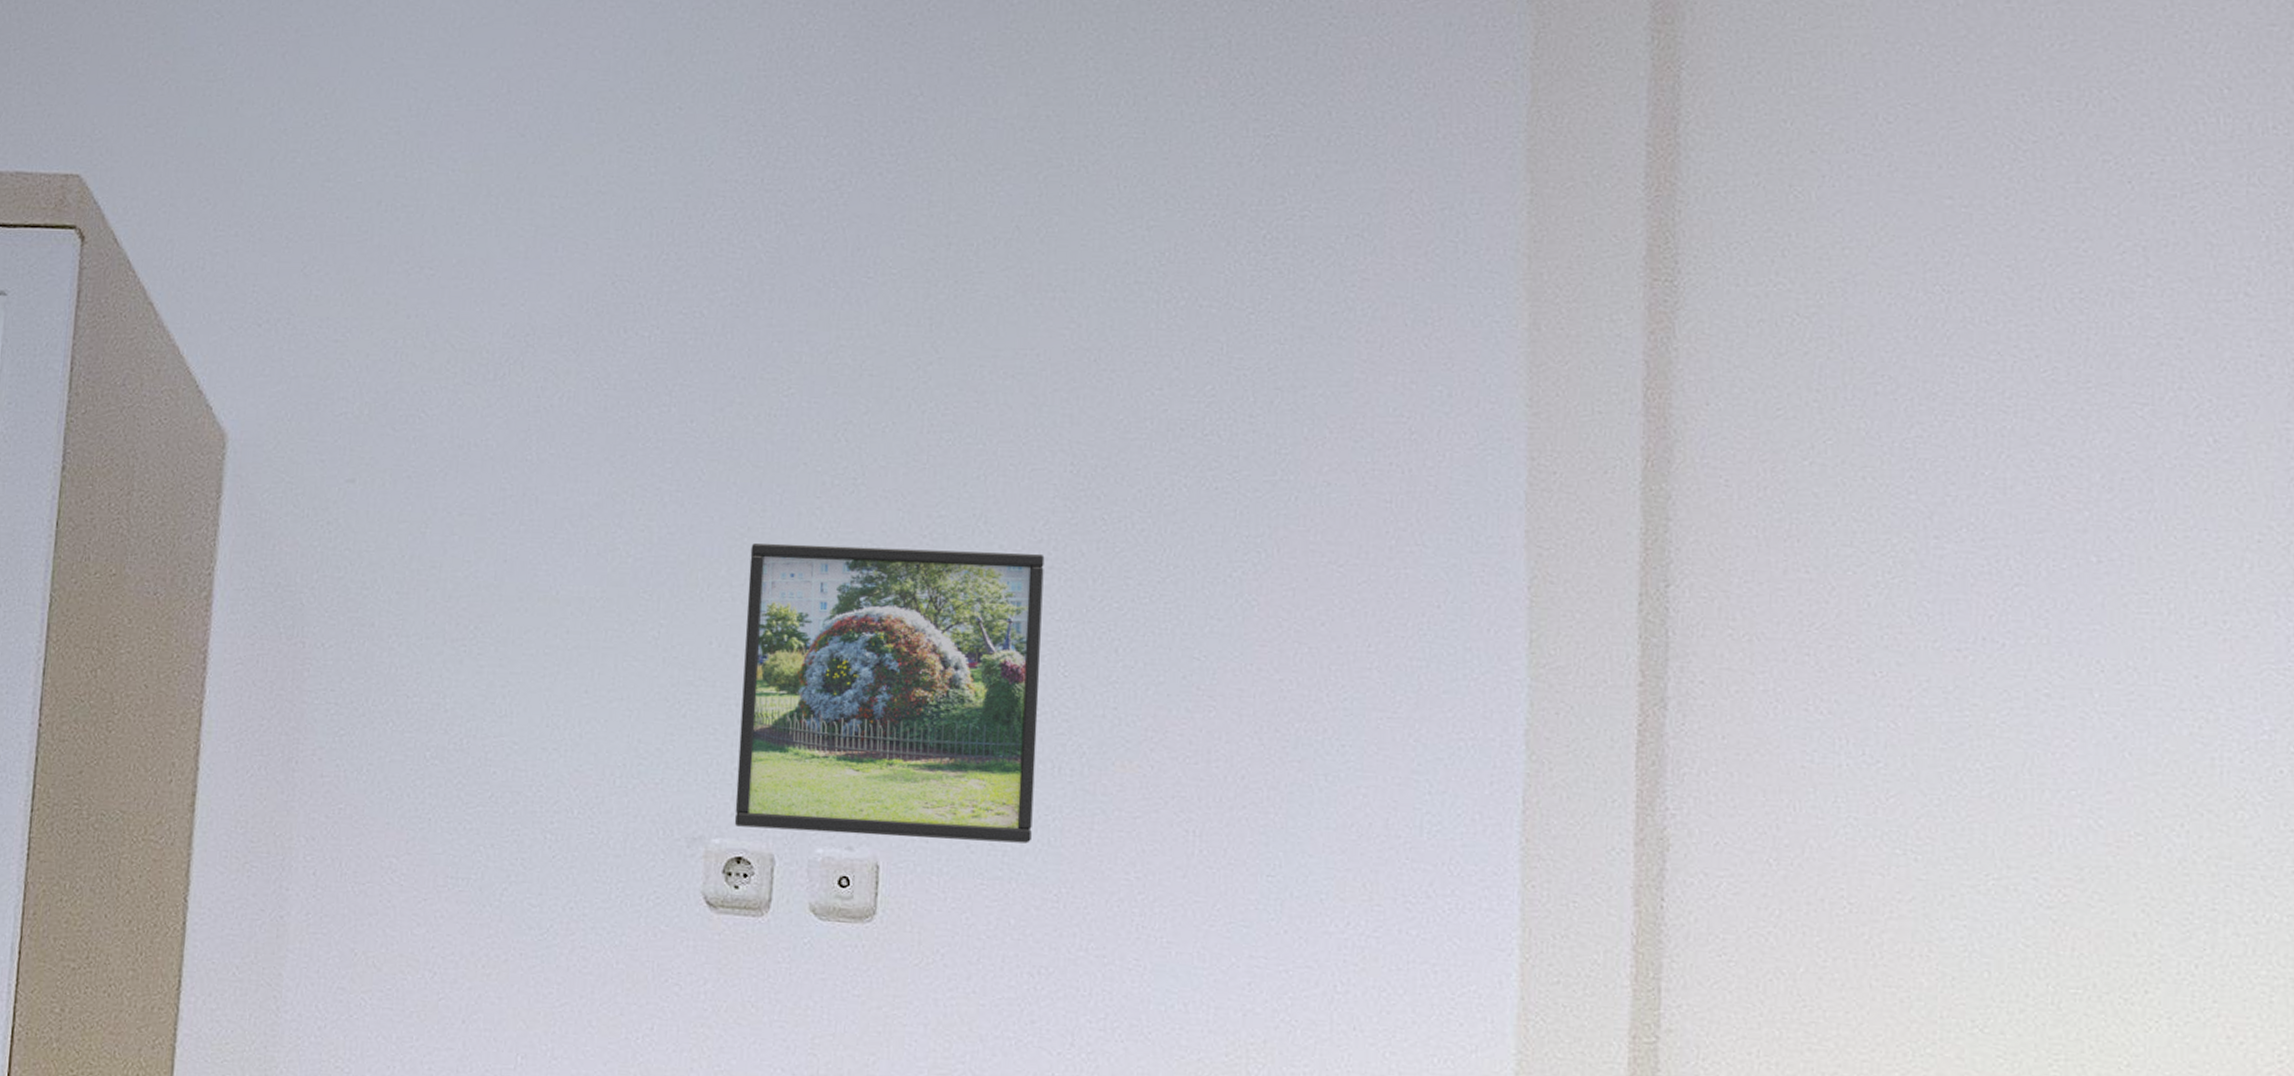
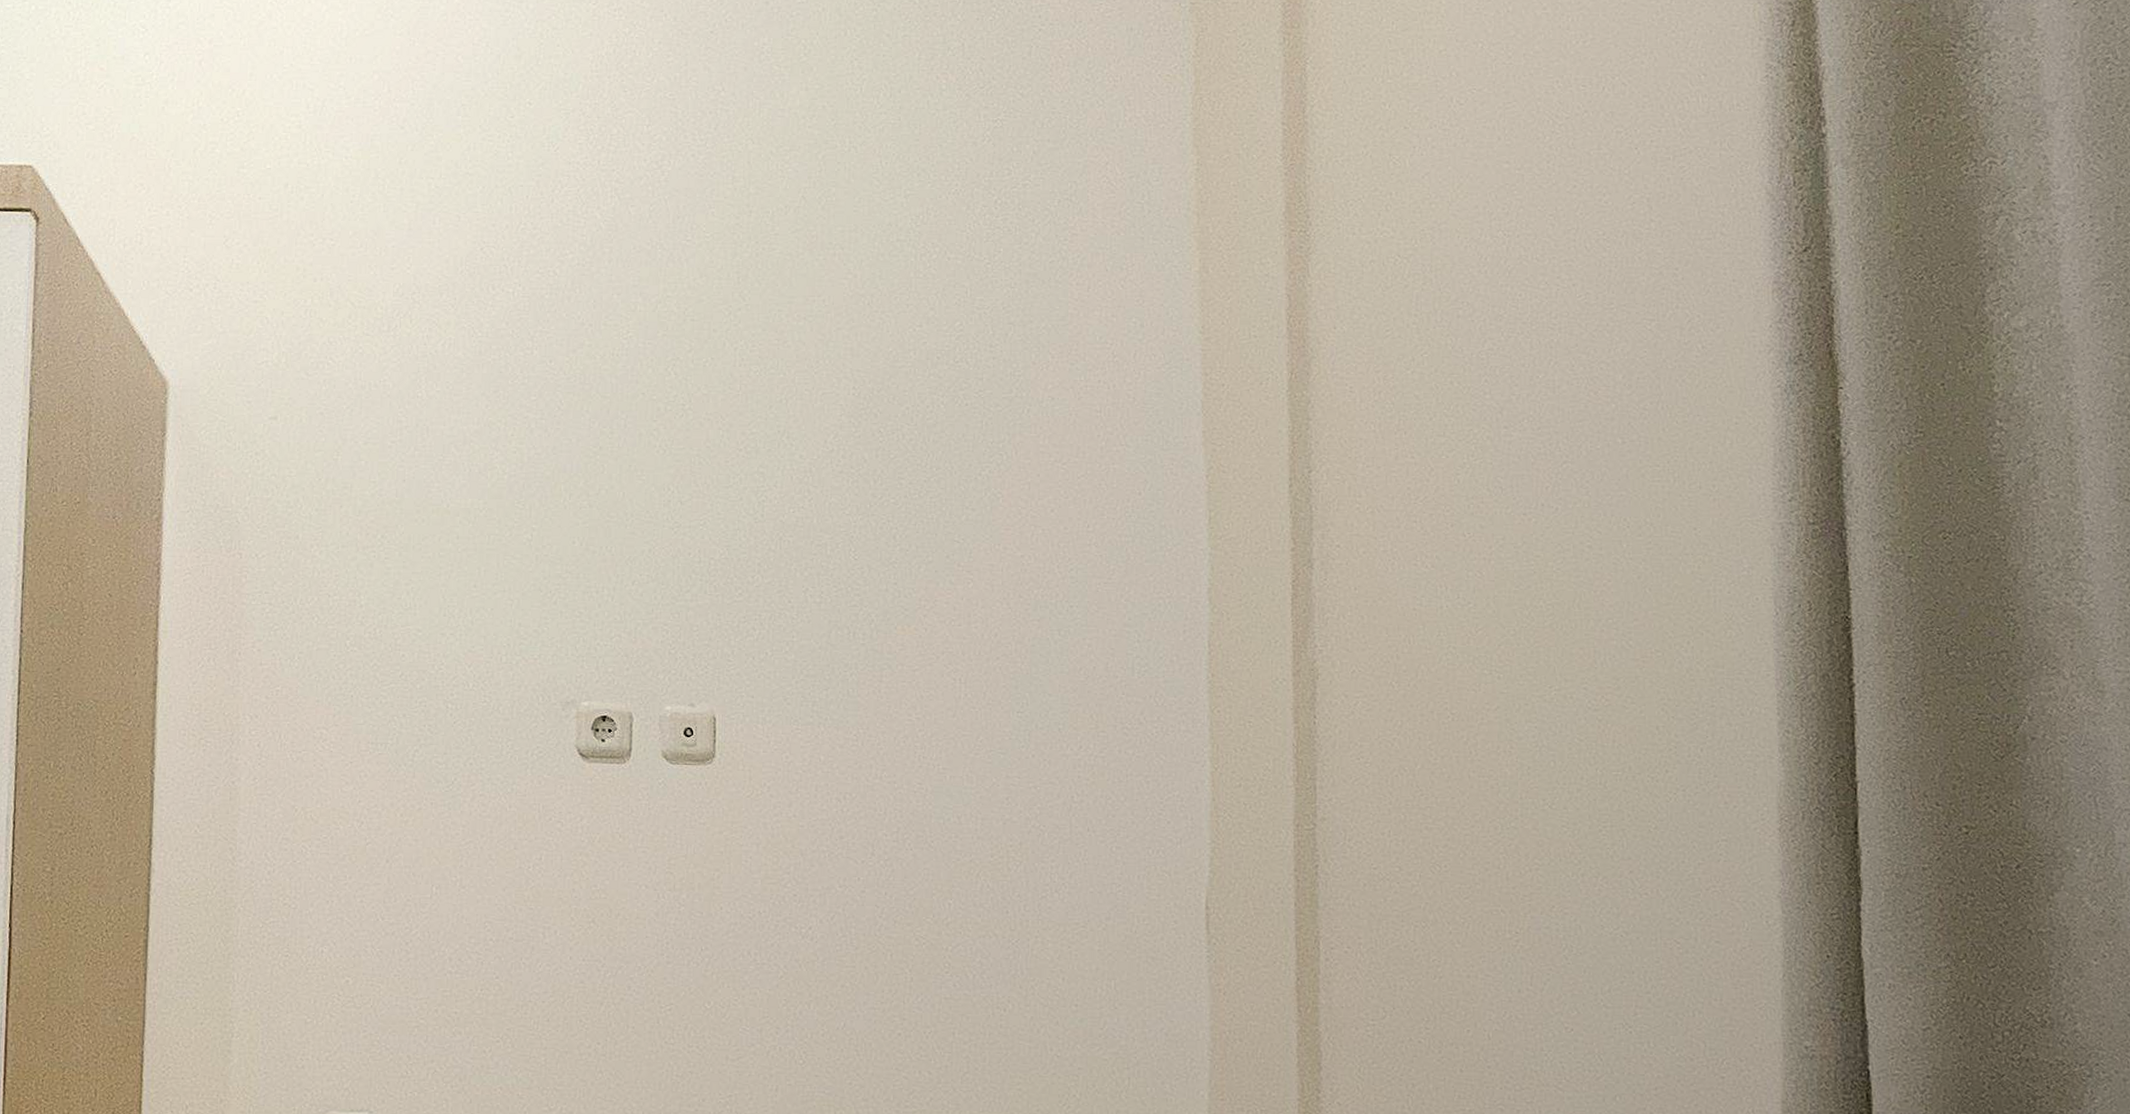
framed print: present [734,543,1045,844] -> none [599,459,836,695]

